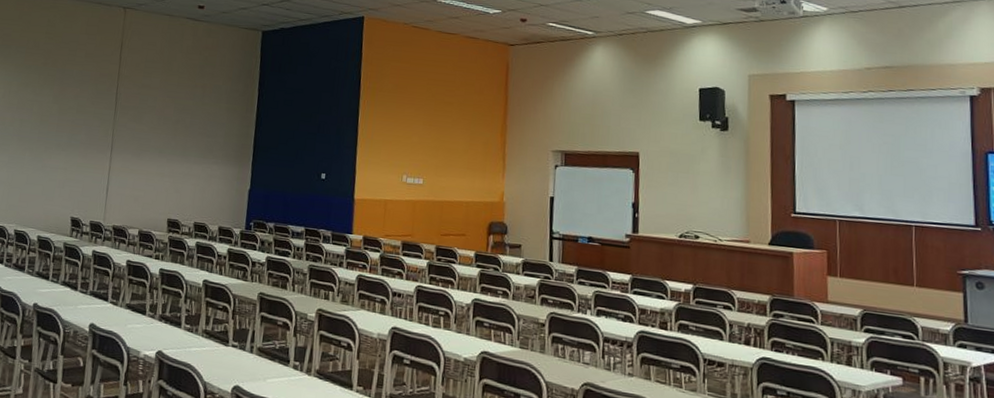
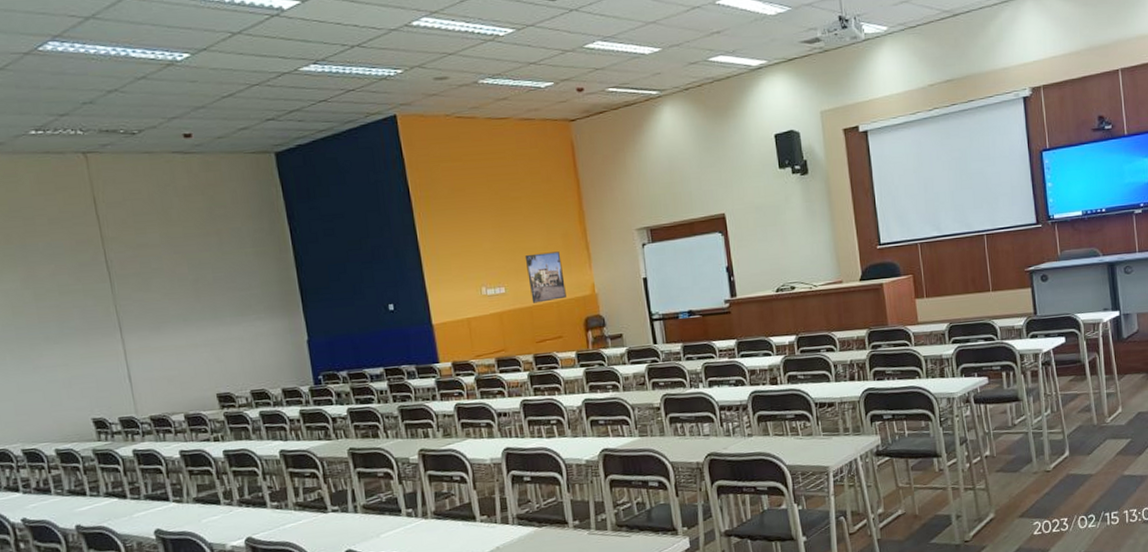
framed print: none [444,154,478,201] -> present [524,251,566,303]

